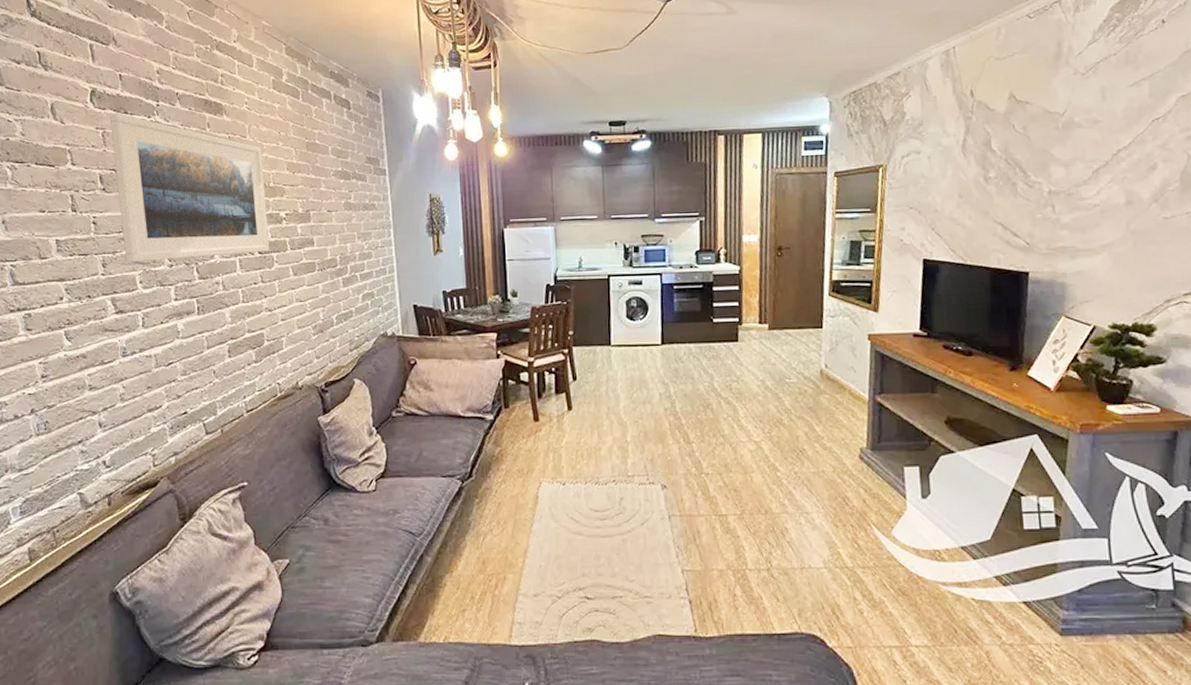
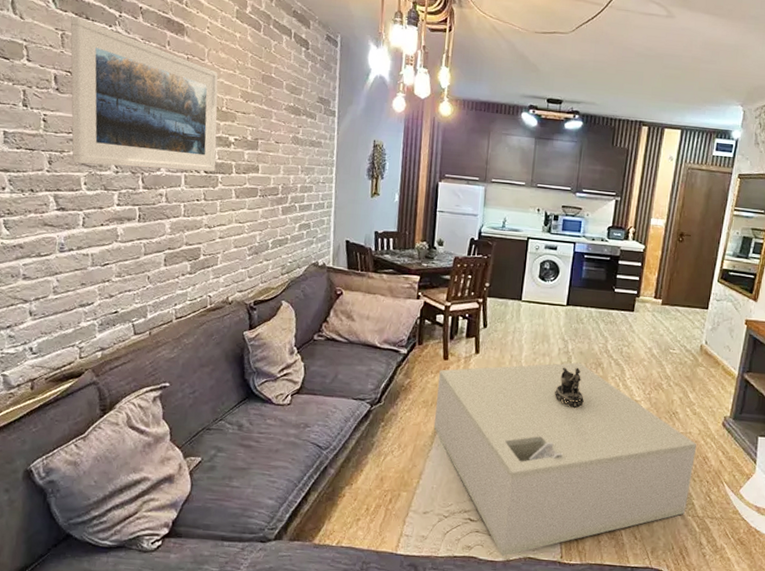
coffee table: none [531,406,834,636] -> present [434,362,697,556]
decorative bowl: none [661,412,696,459] -> present [553,367,584,409]

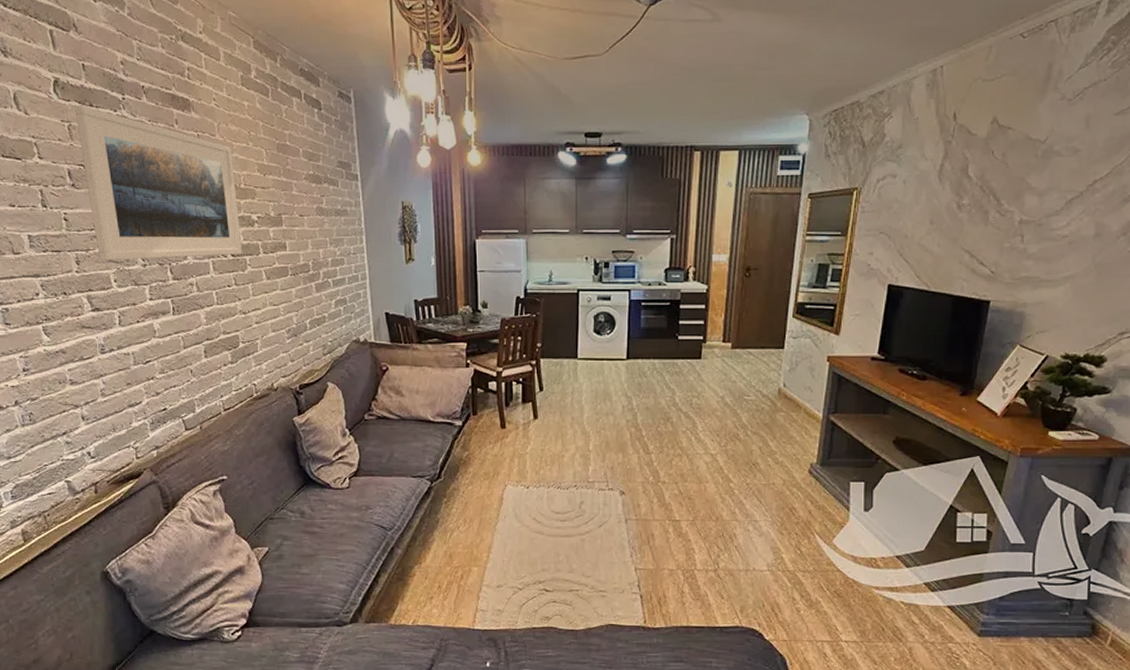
coffee table: present [434,362,697,556] -> none [498,419,782,625]
decorative bowl: present [553,367,584,409] -> none [621,424,654,468]

